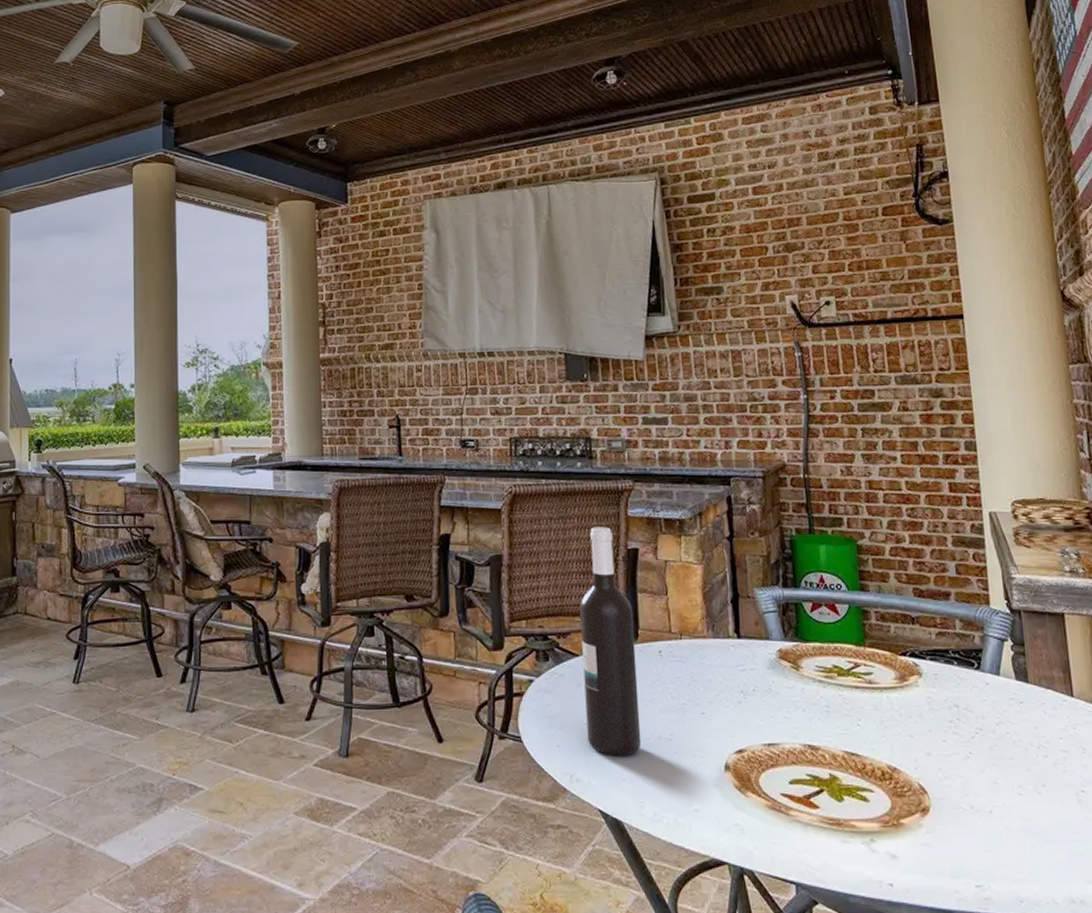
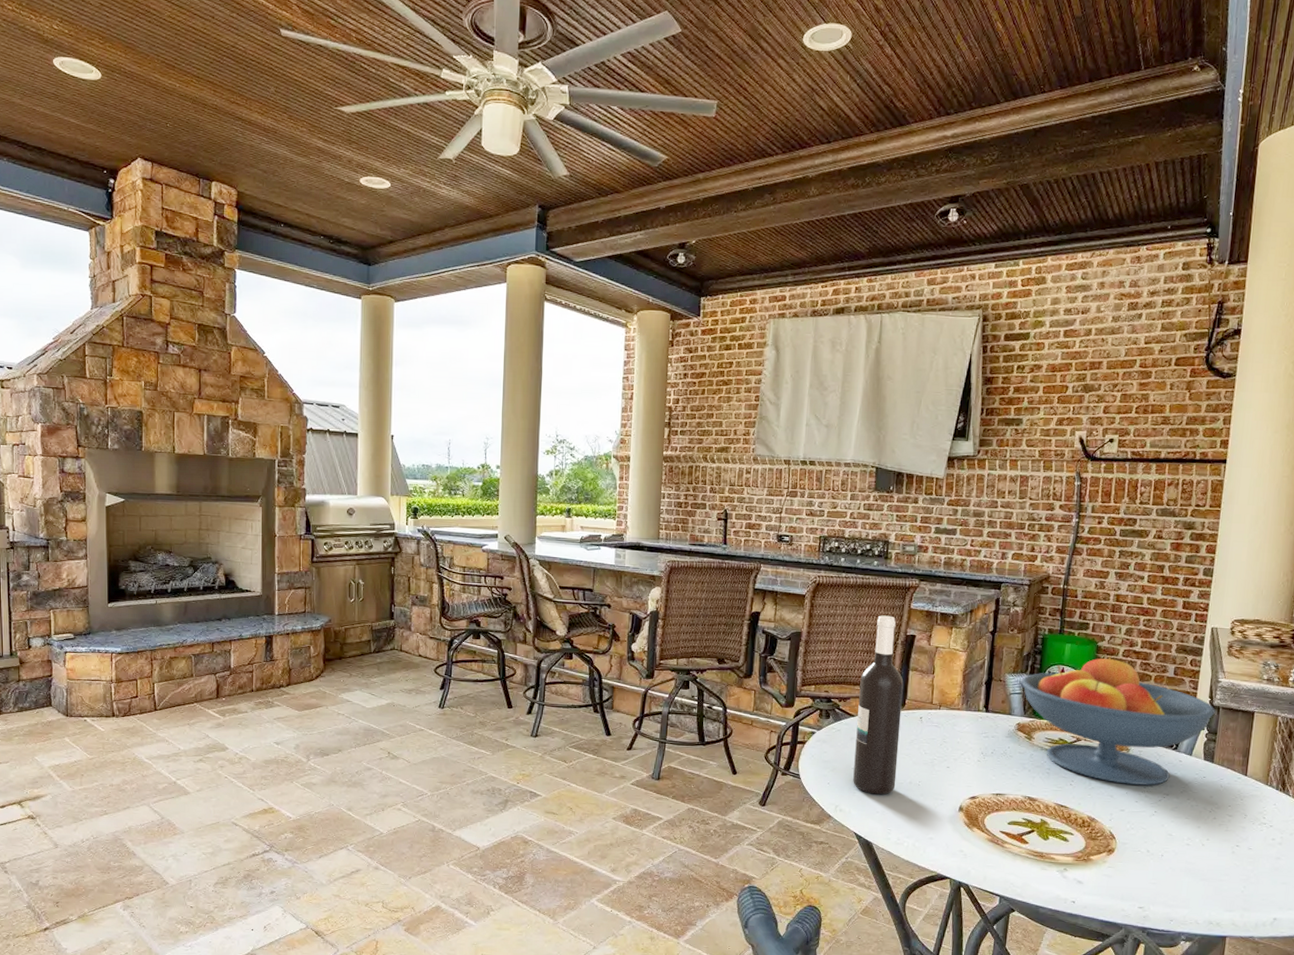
fruit bowl: none [774,556,1016,719] -> present [1021,656,1215,785]

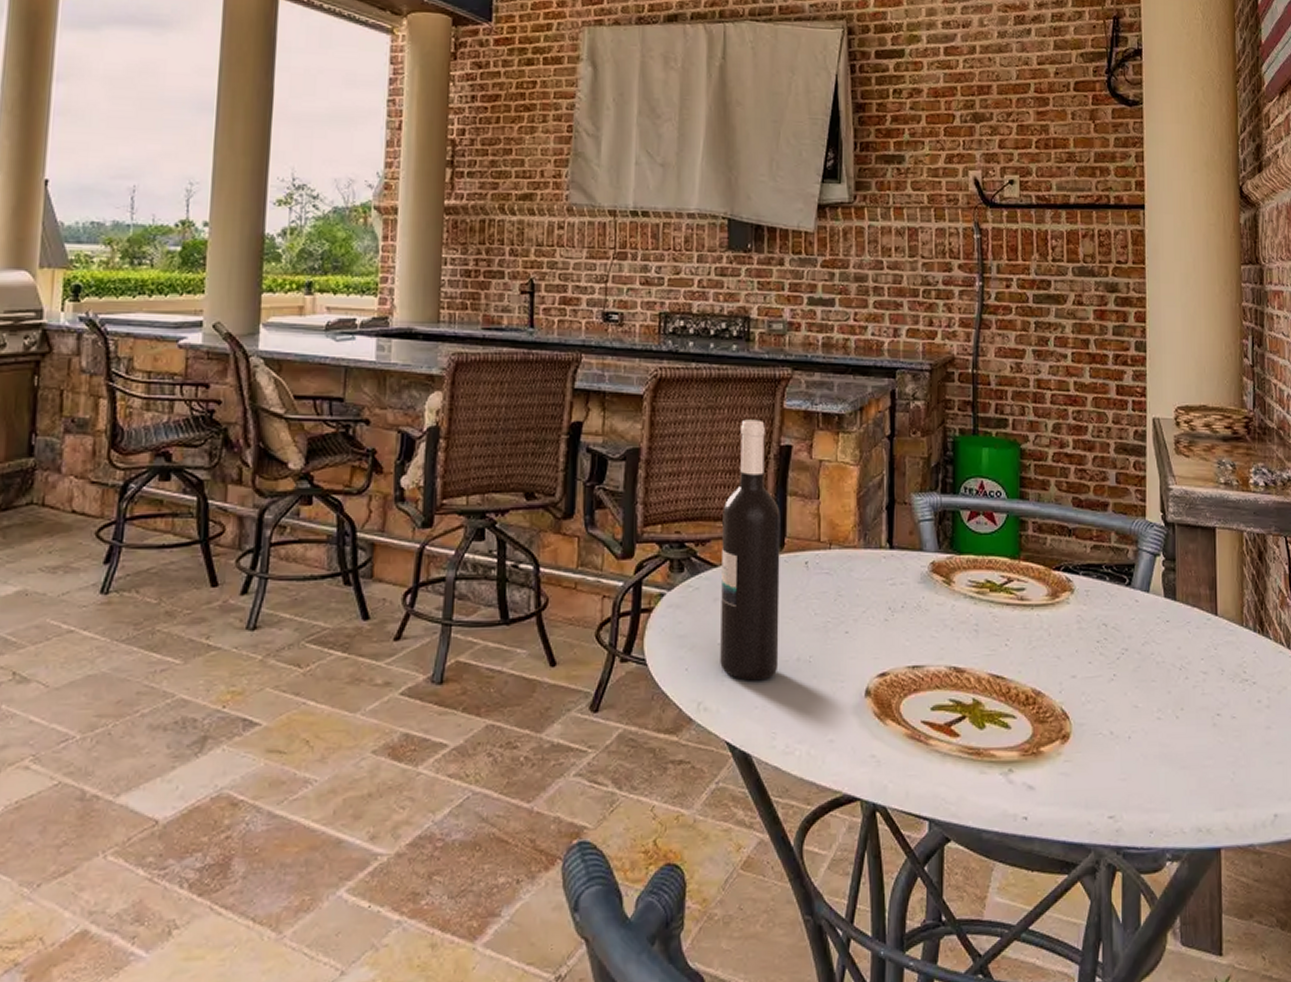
fruit bowl: present [1021,656,1215,785] -> none [932,461,1170,639]

